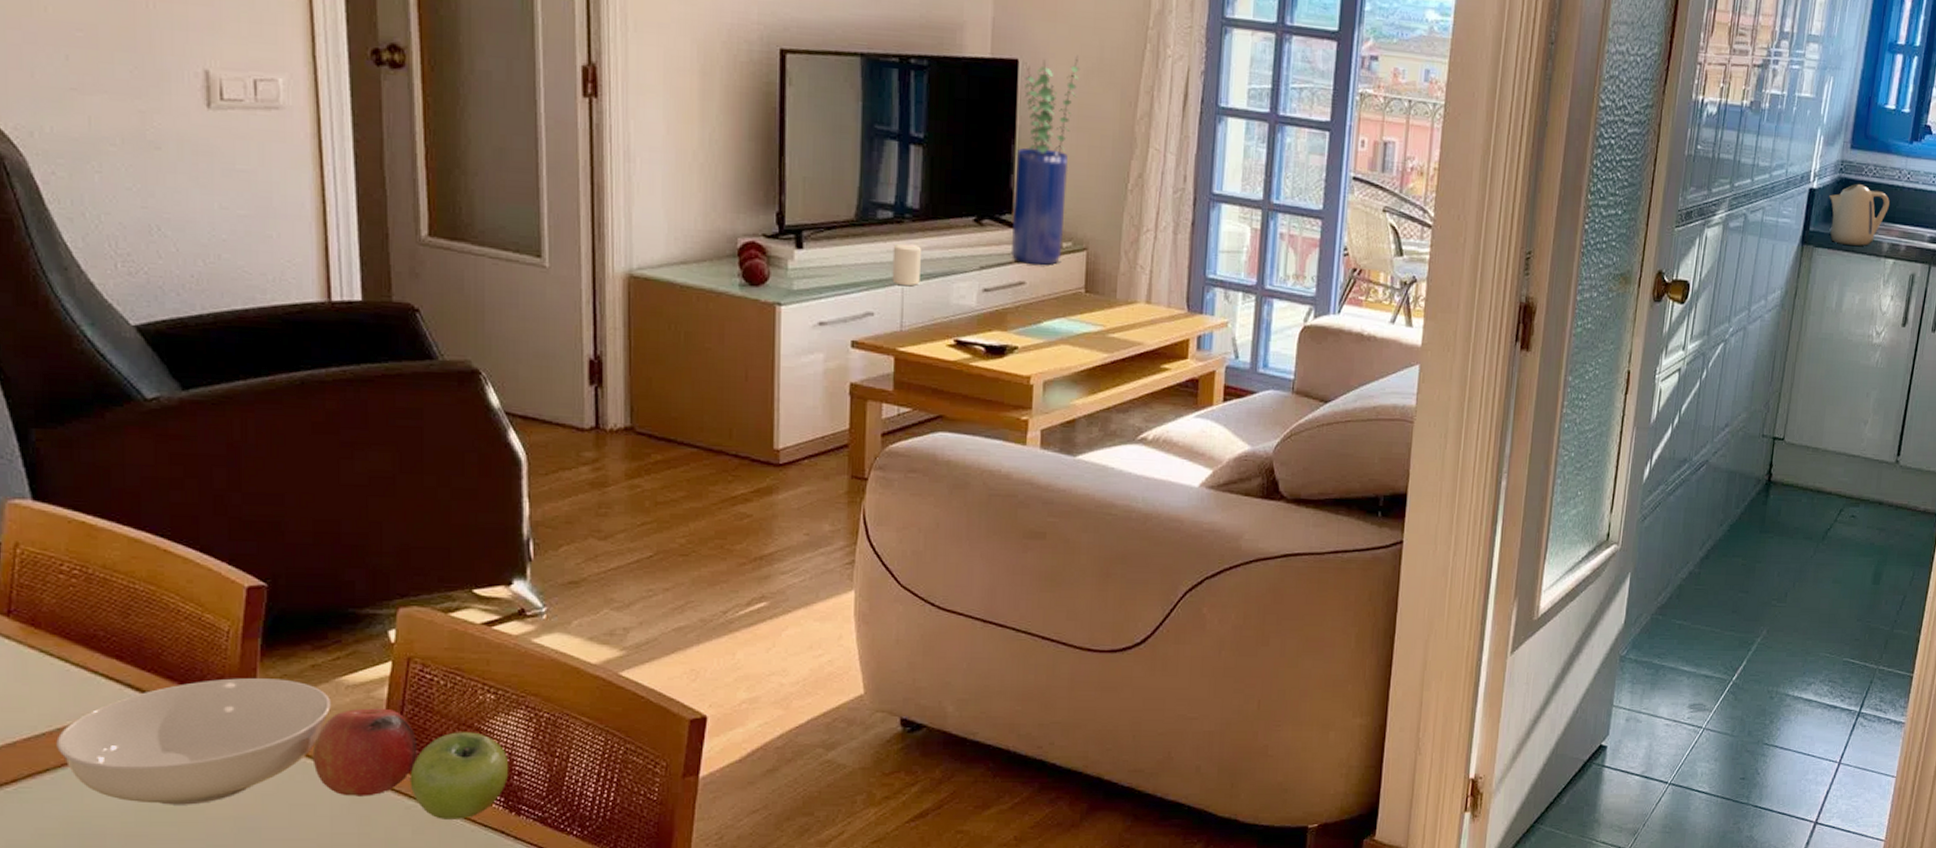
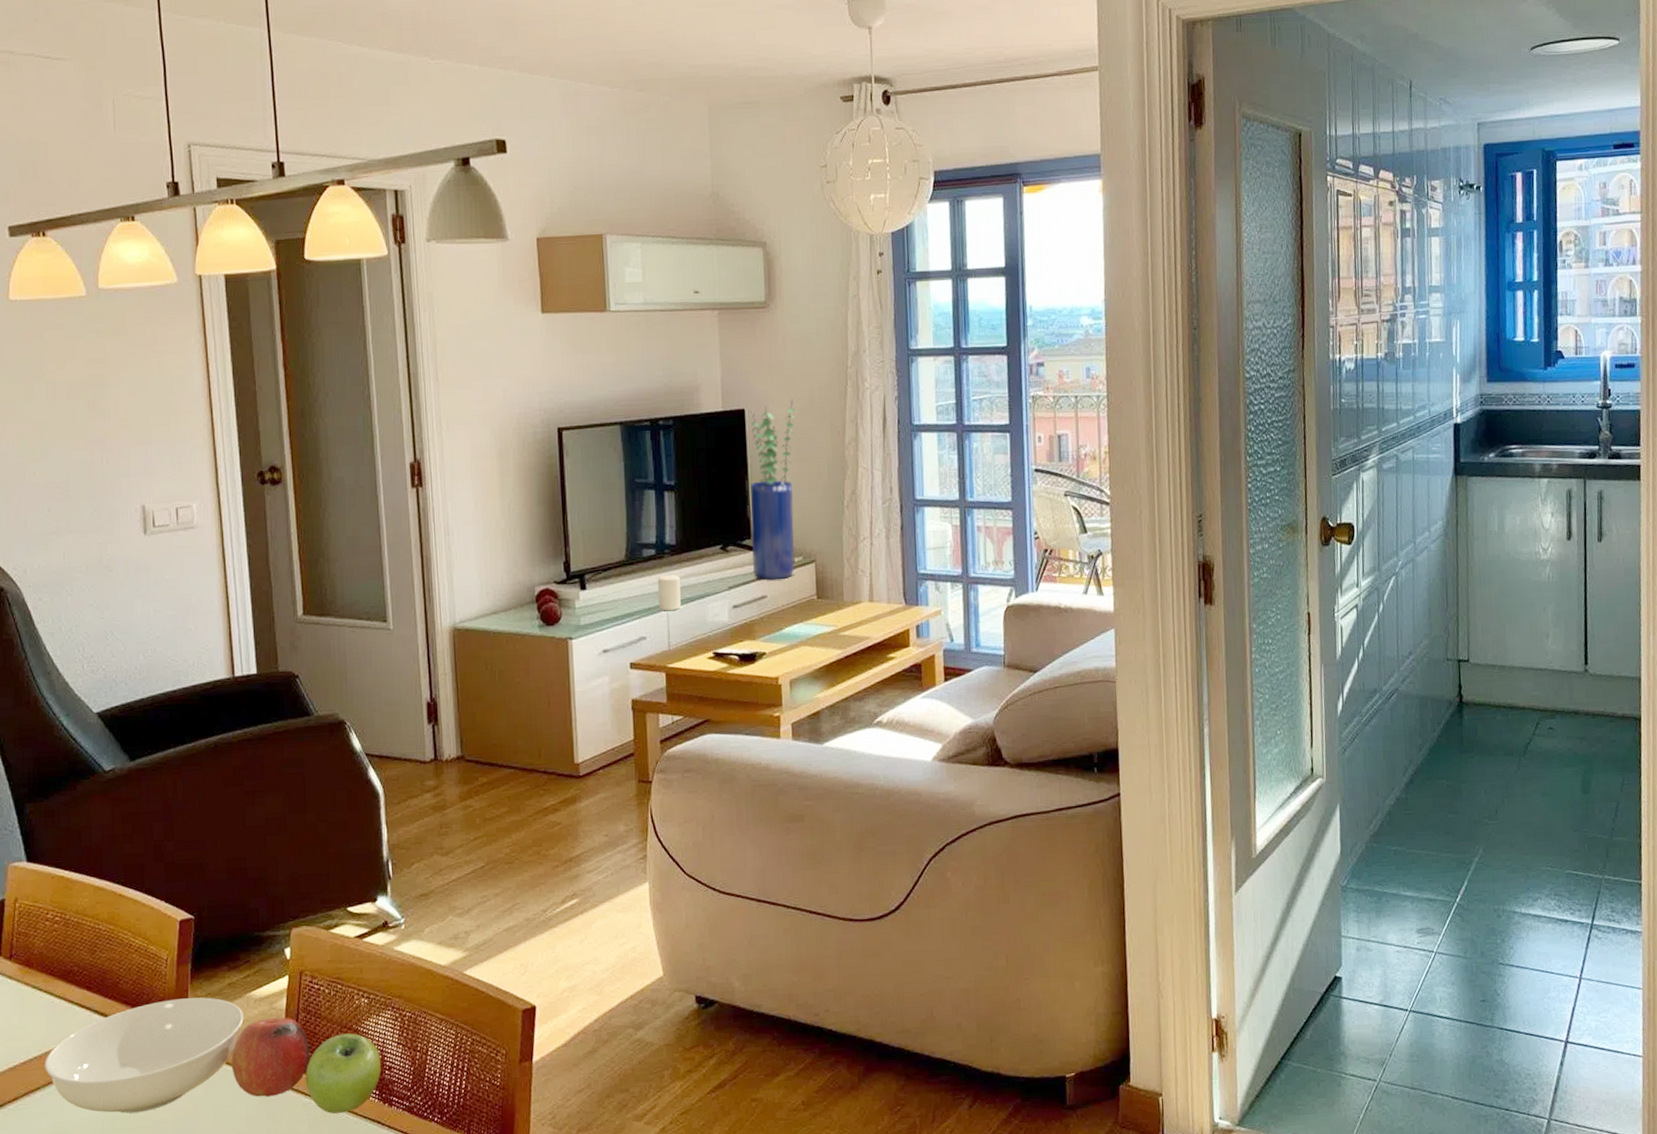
kettle: present [1829,184,1890,246] -> none [1474,413,1534,471]

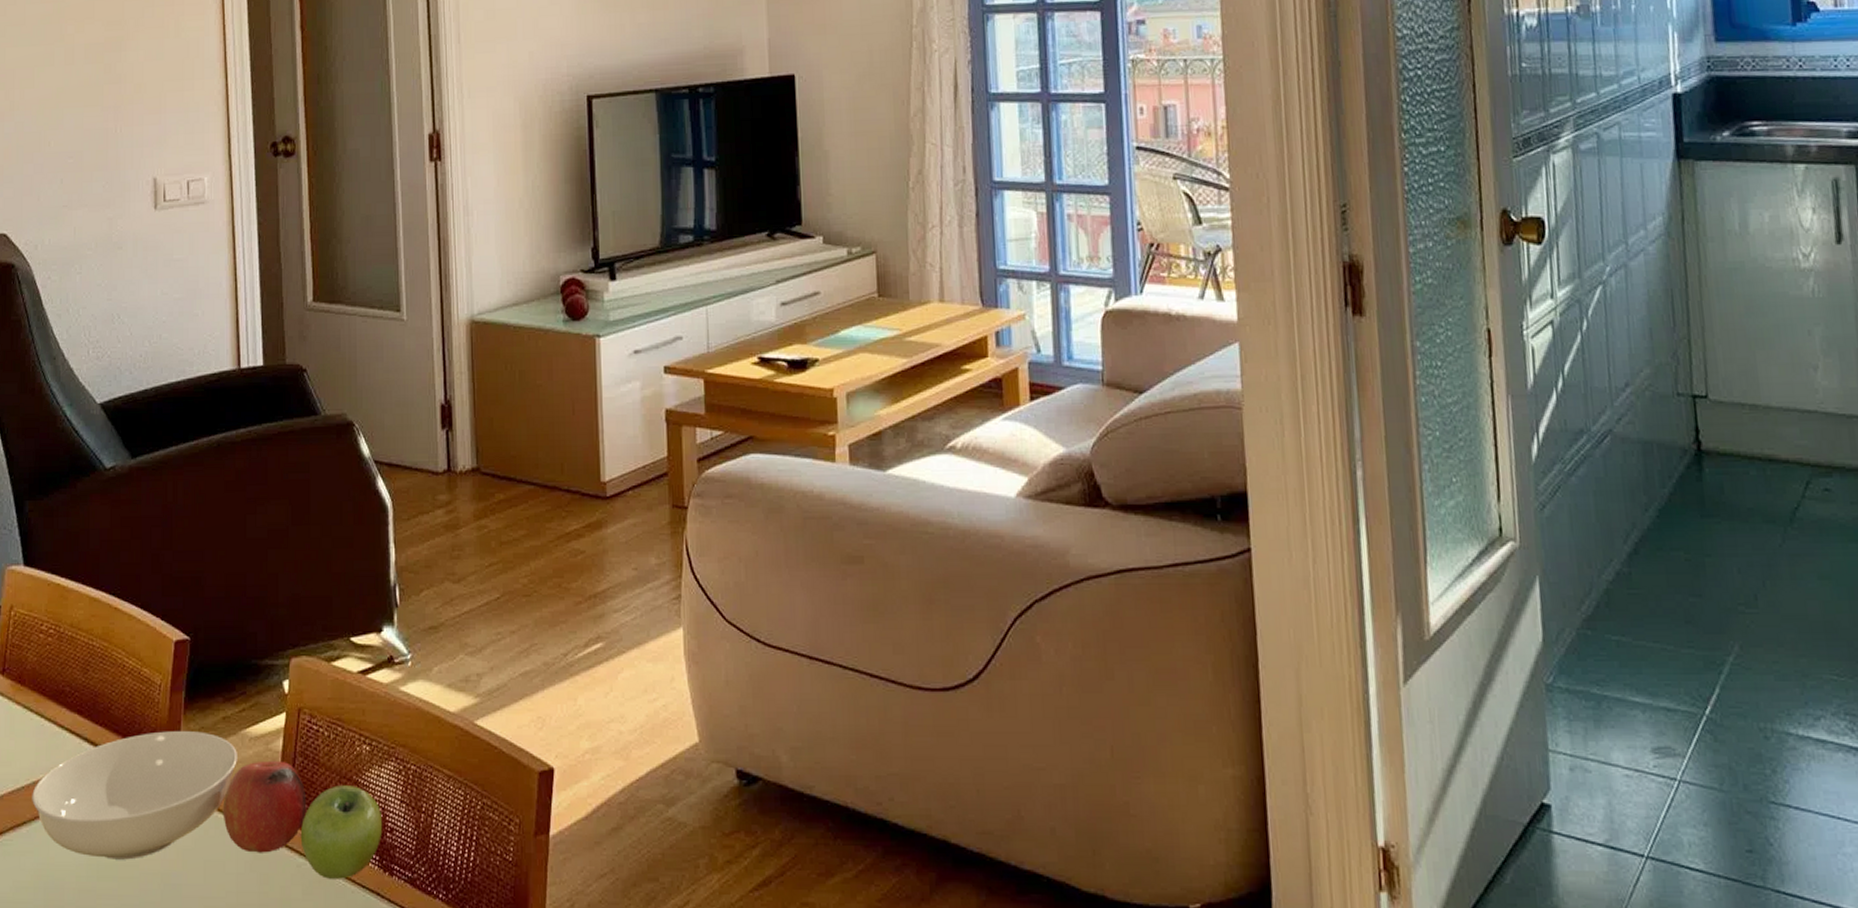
candle: present [657,574,681,611] -> none [695,265,722,308]
vase: present [749,398,796,580] -> none [800,62,853,273]

